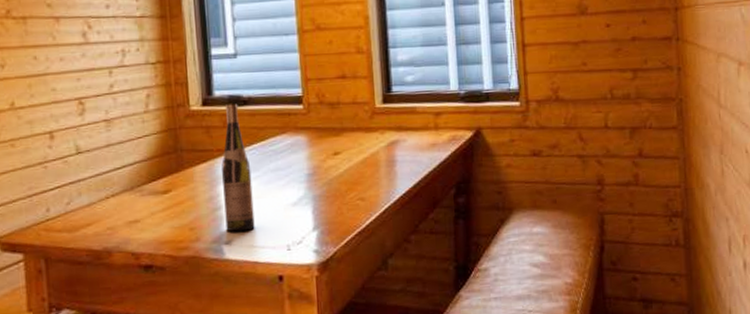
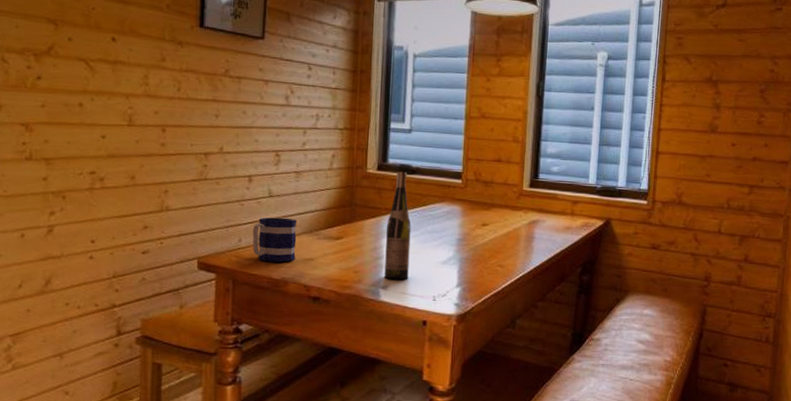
mug: none [61,175,118,231] -> present [252,217,297,262]

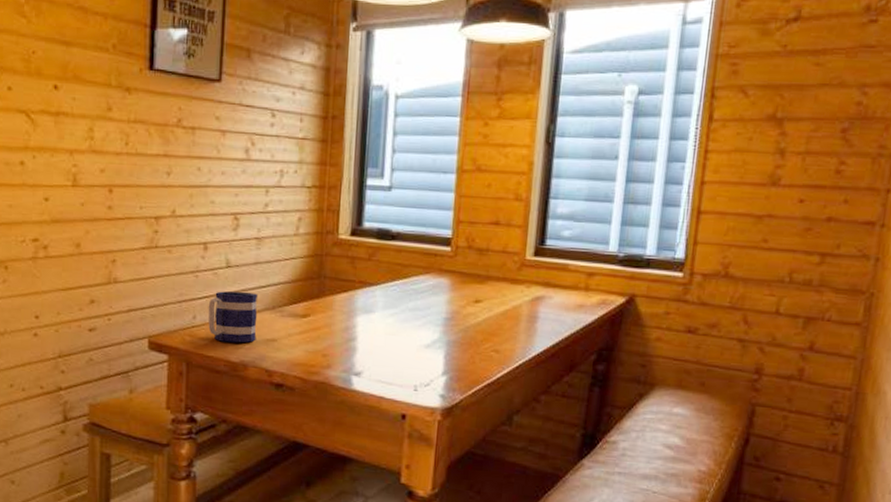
wine bottle: present [384,171,411,280] -> none [357,237,390,366]

